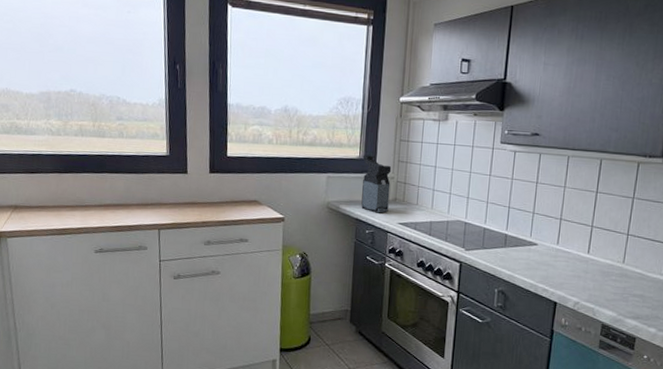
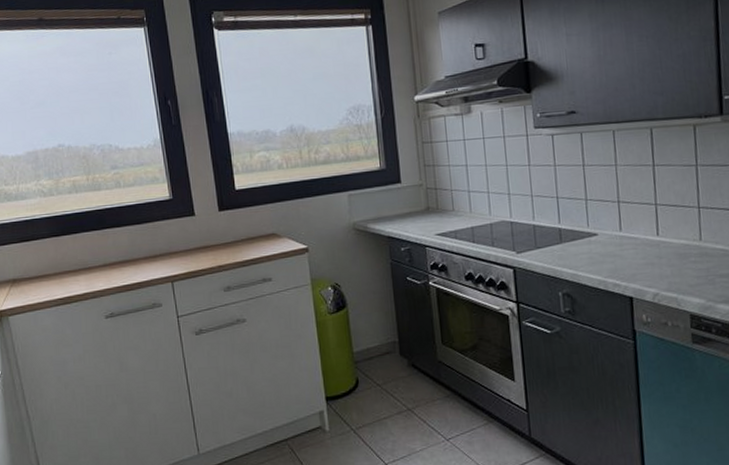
coffee maker: present [361,155,392,213] -> none [384,164,423,227]

